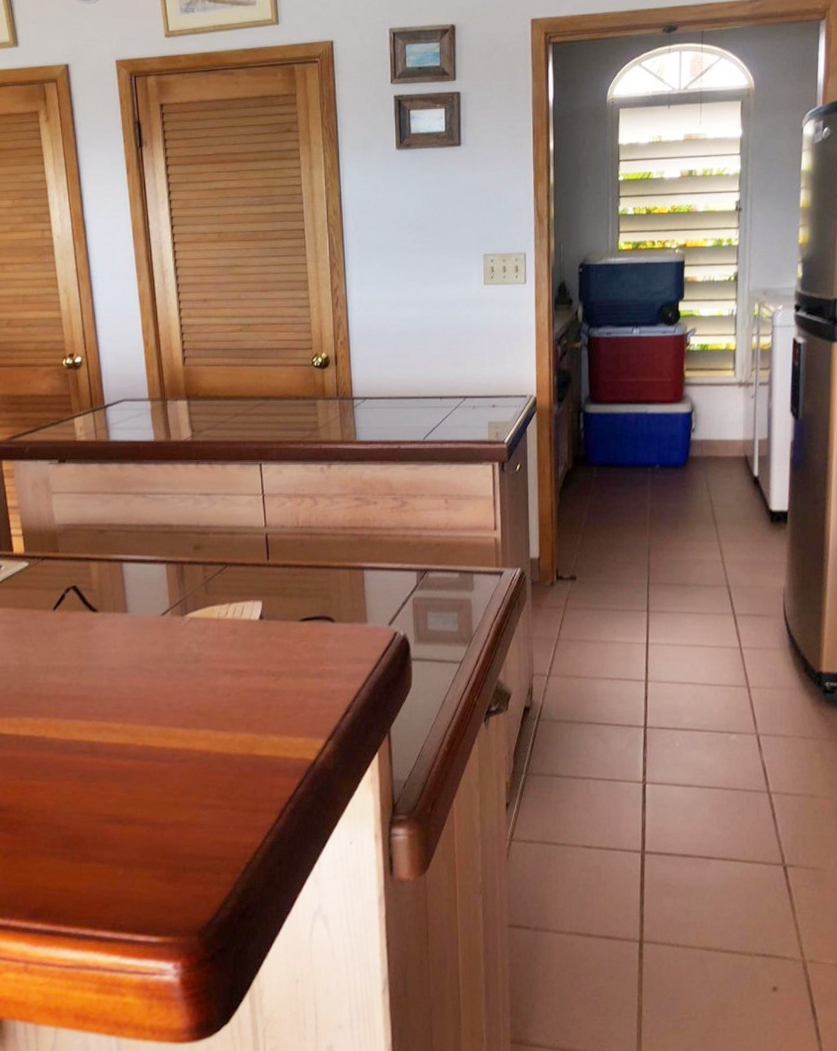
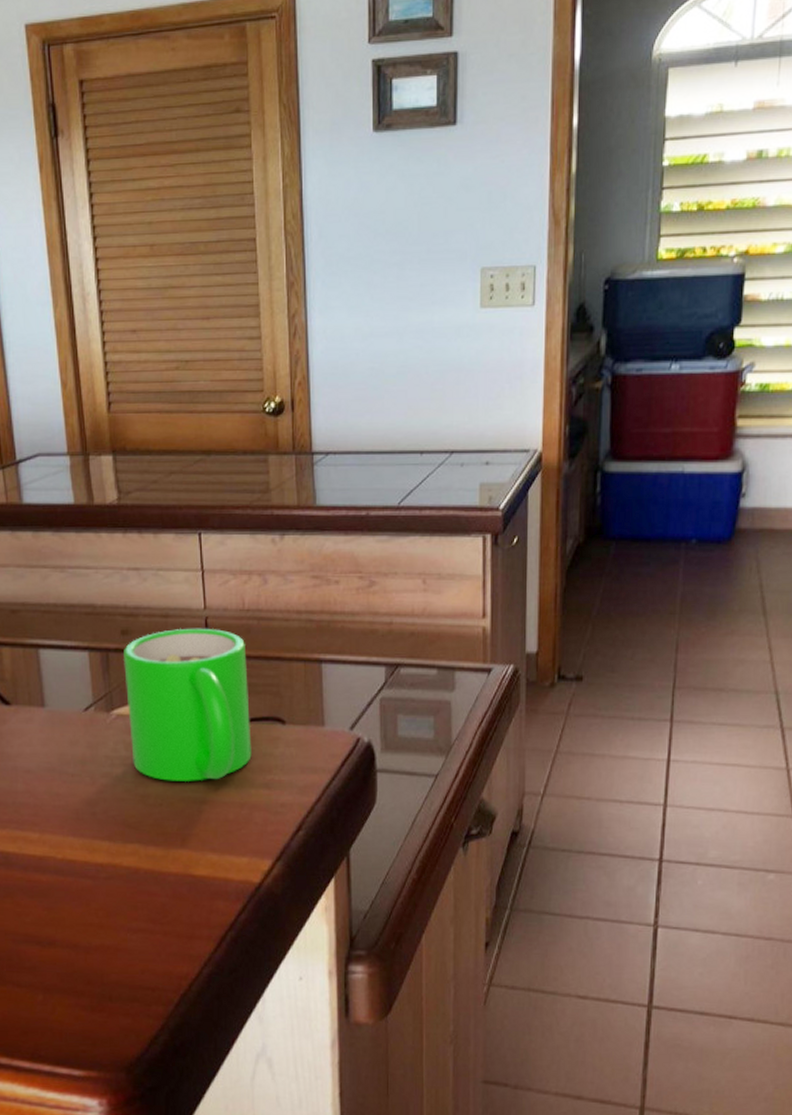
mug: none [195,542,306,675] -> present [123,628,252,783]

